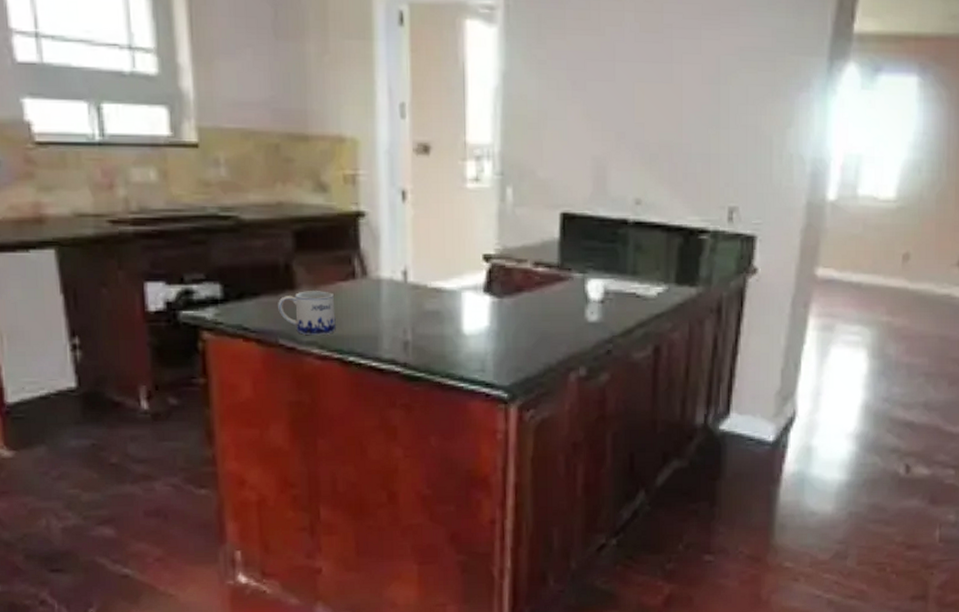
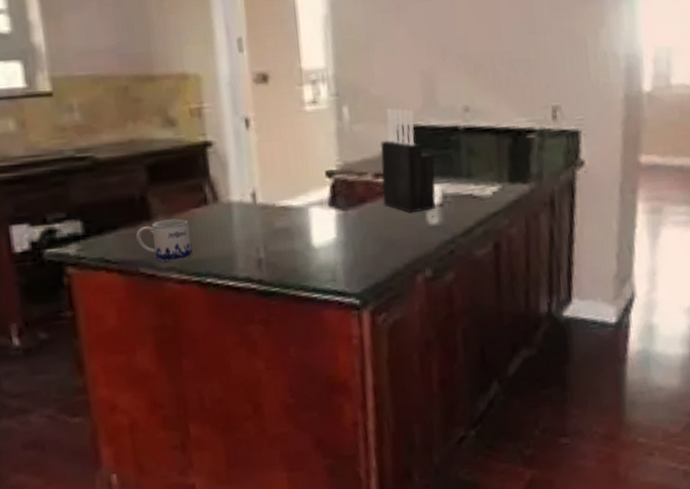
knife block: none [541,194,599,307] -> present [380,108,436,213]

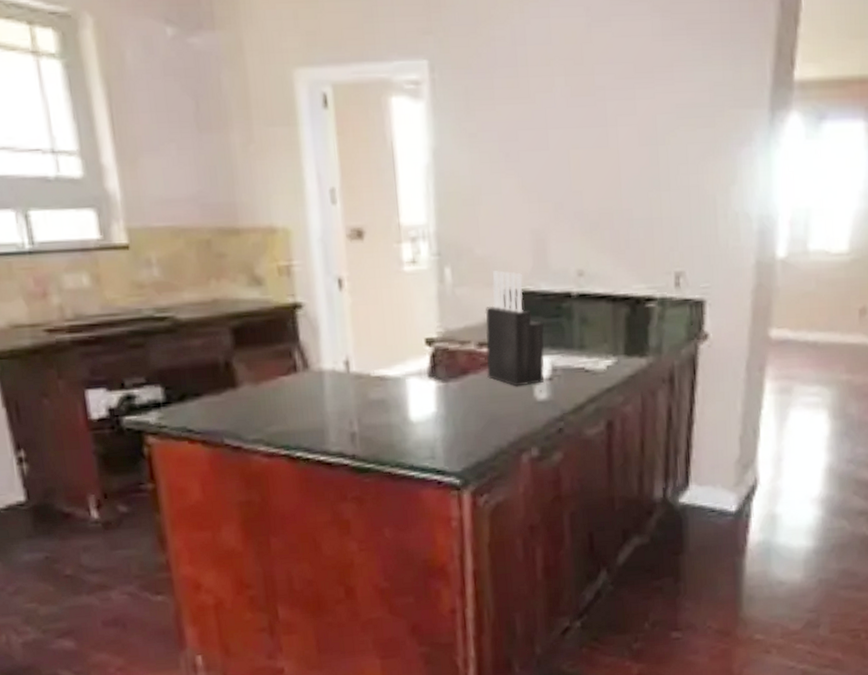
mug: present [136,219,193,262] -> none [221,387,281,433]

